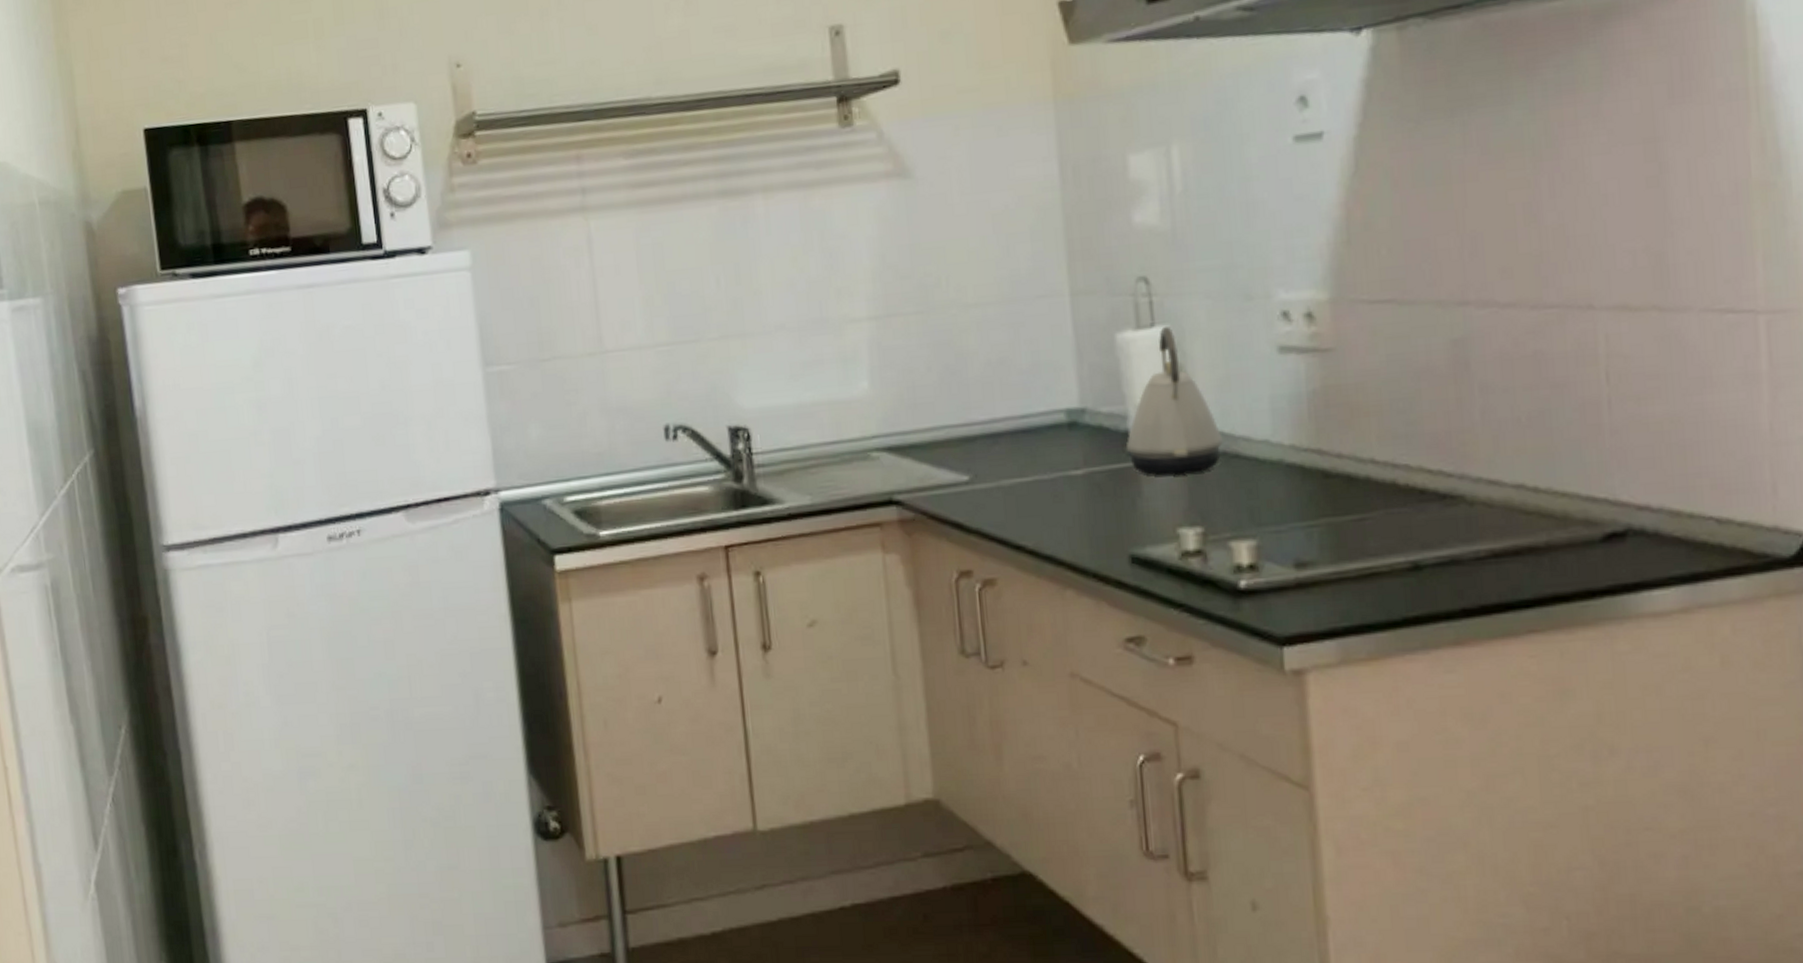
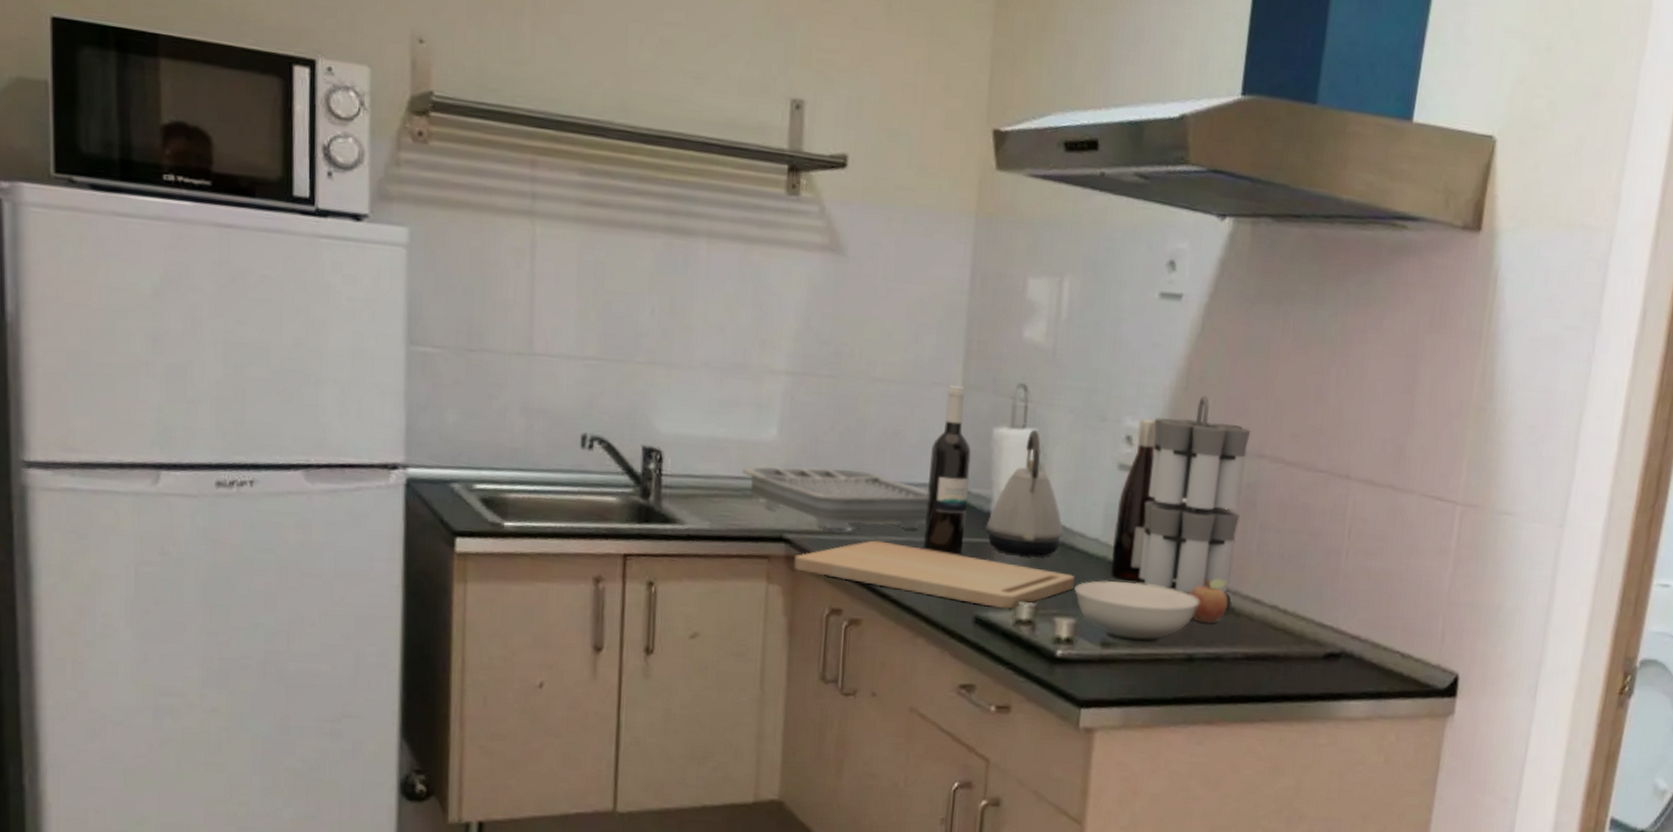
dish rack: none [838,409,1053,482] -> present [743,466,929,530]
cutting board: none [909,485,1248,542] -> present [794,540,1075,609]
wine bottle: none [1046,293,1102,489] -> present [922,385,971,556]
bowl: none [1249,483,1416,557] -> present [1074,580,1200,643]
bottle: none [1286,286,1338,483] -> present [1111,419,1159,581]
spice rack: none [1314,244,1460,497] -> present [1135,395,1251,608]
fruit: none [1400,463,1455,521] -> present [1190,579,1228,624]

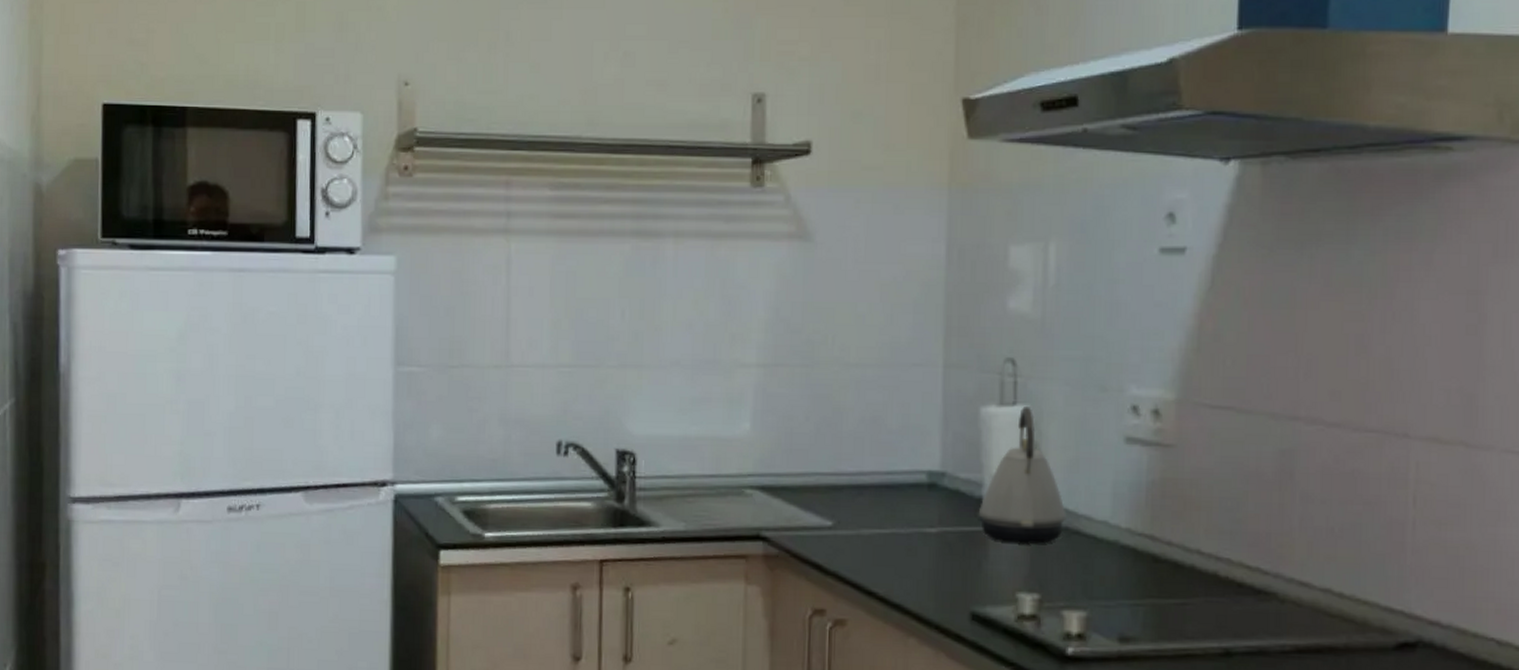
dish rack: present [743,466,929,530] -> none [717,459,914,525]
cutting board: present [794,540,1075,609] -> none [773,534,1084,603]
wine bottle: present [922,385,971,556] -> none [909,364,957,547]
bowl: present [1074,580,1200,643] -> none [1083,566,1234,636]
bottle: present [1111,419,1159,581] -> none [1124,386,1175,567]
spice rack: present [1135,395,1251,608] -> none [1154,355,1280,594]
fruit: present [1190,579,1228,624] -> none [1221,560,1269,613]

